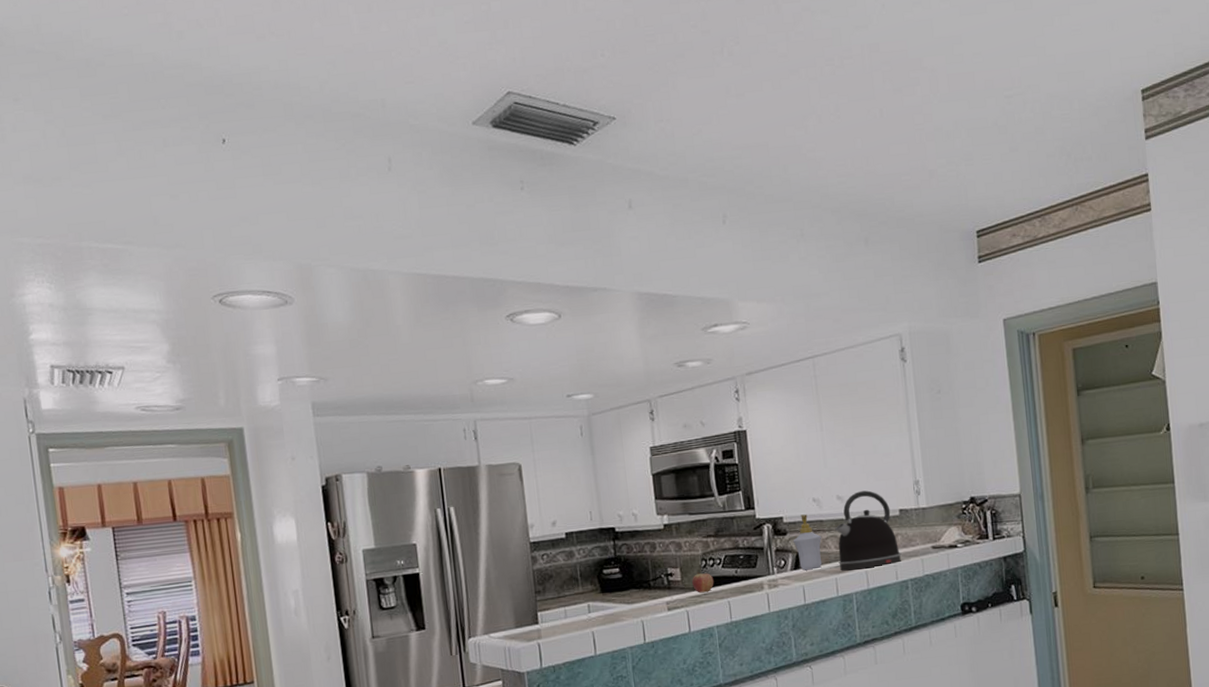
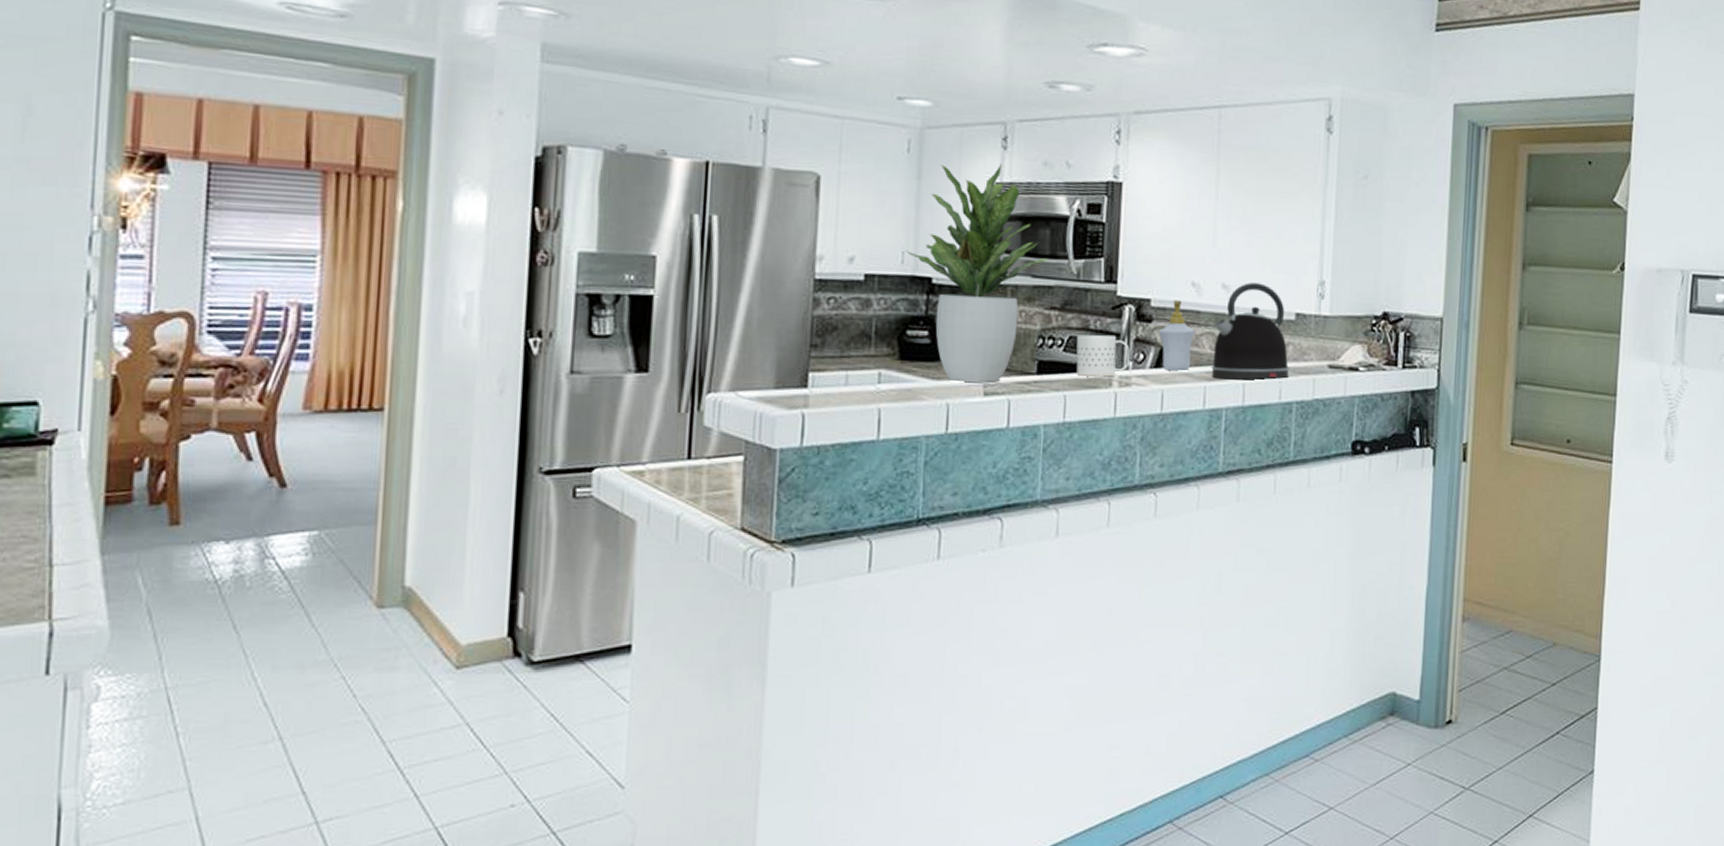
potted plant: none [592,432,700,604] -> present [905,163,1049,384]
fruit: present [692,572,714,593] -> none [1021,351,1050,380]
mug: none [730,549,775,586] -> present [1076,334,1130,378]

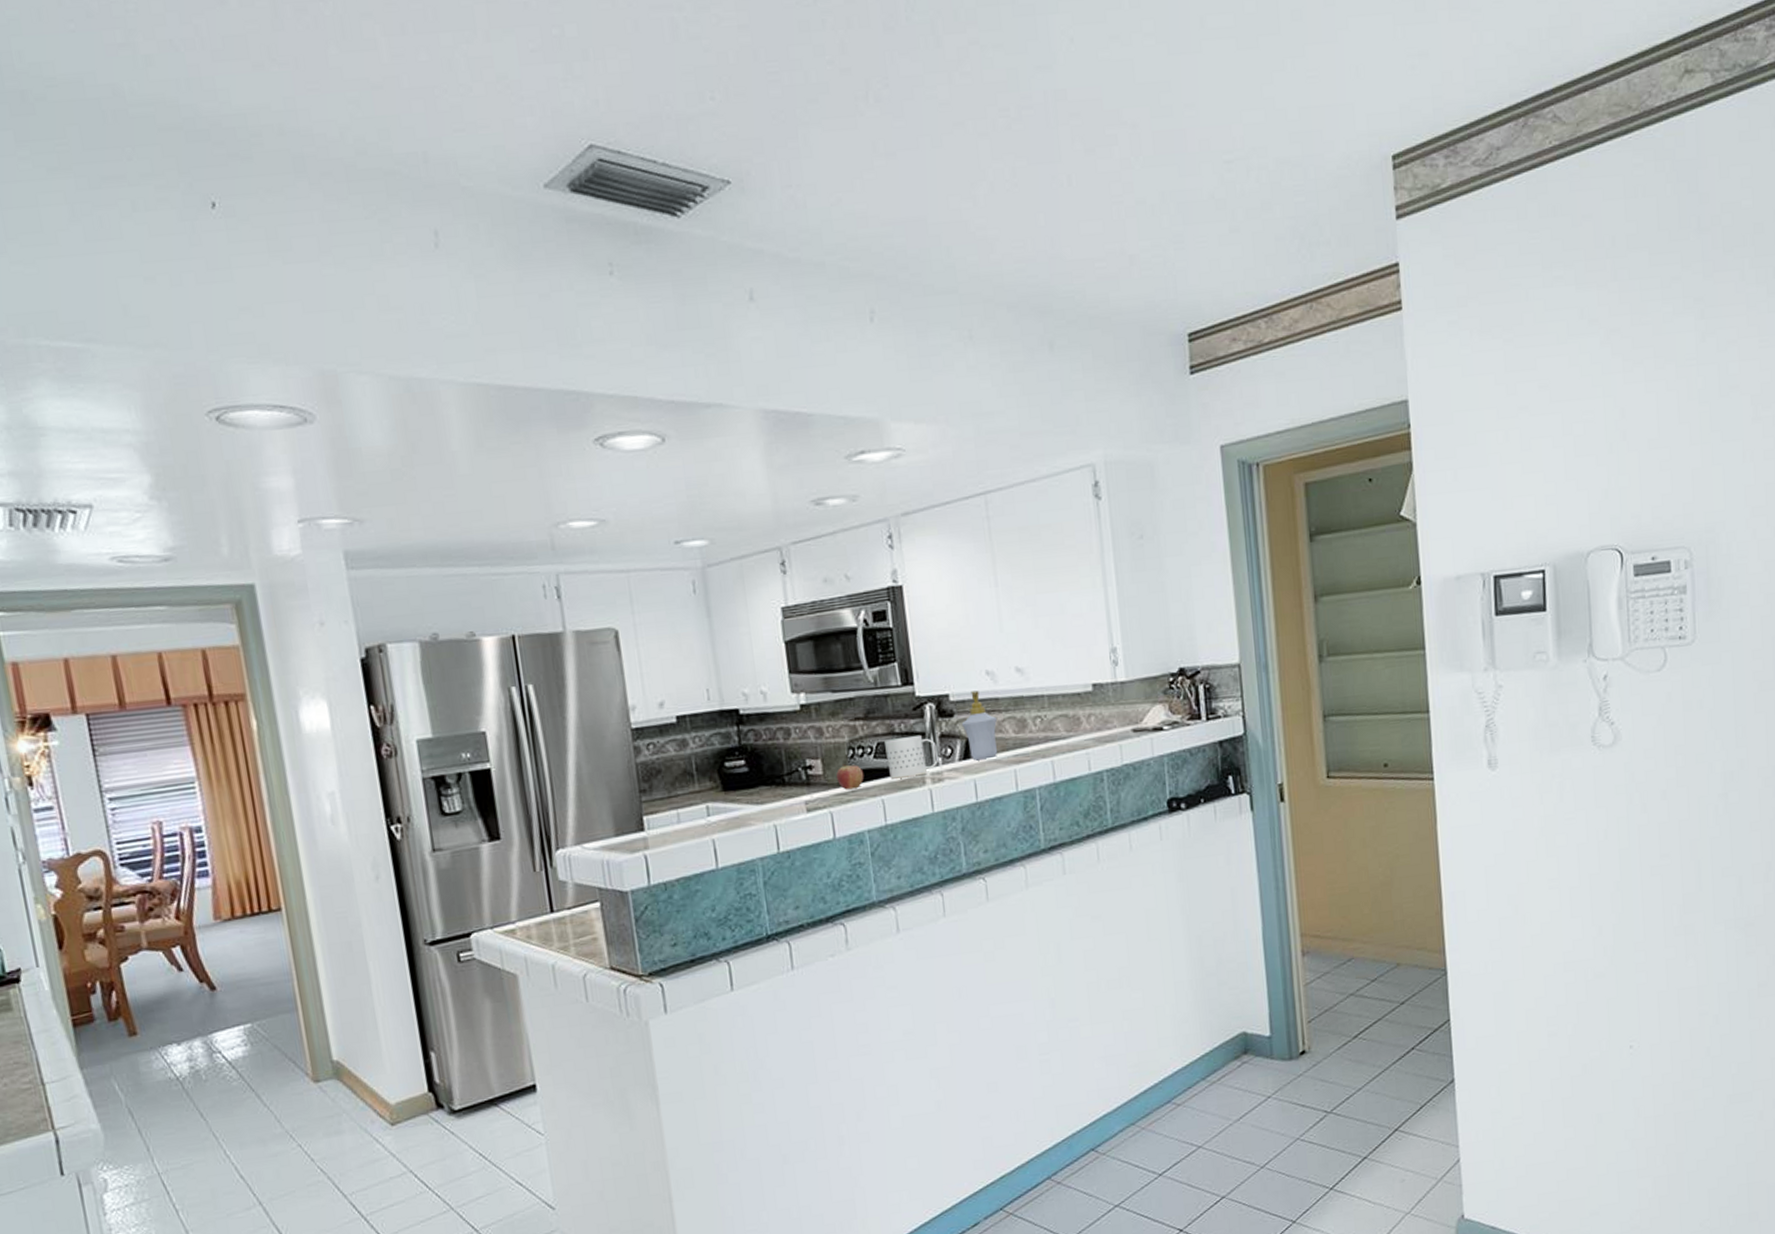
potted plant: present [905,163,1049,384] -> none [709,588,845,804]
fruit: none [1021,351,1050,380] -> present [836,763,864,790]
kettle: present [1211,282,1290,381] -> none [1013,660,1095,761]

